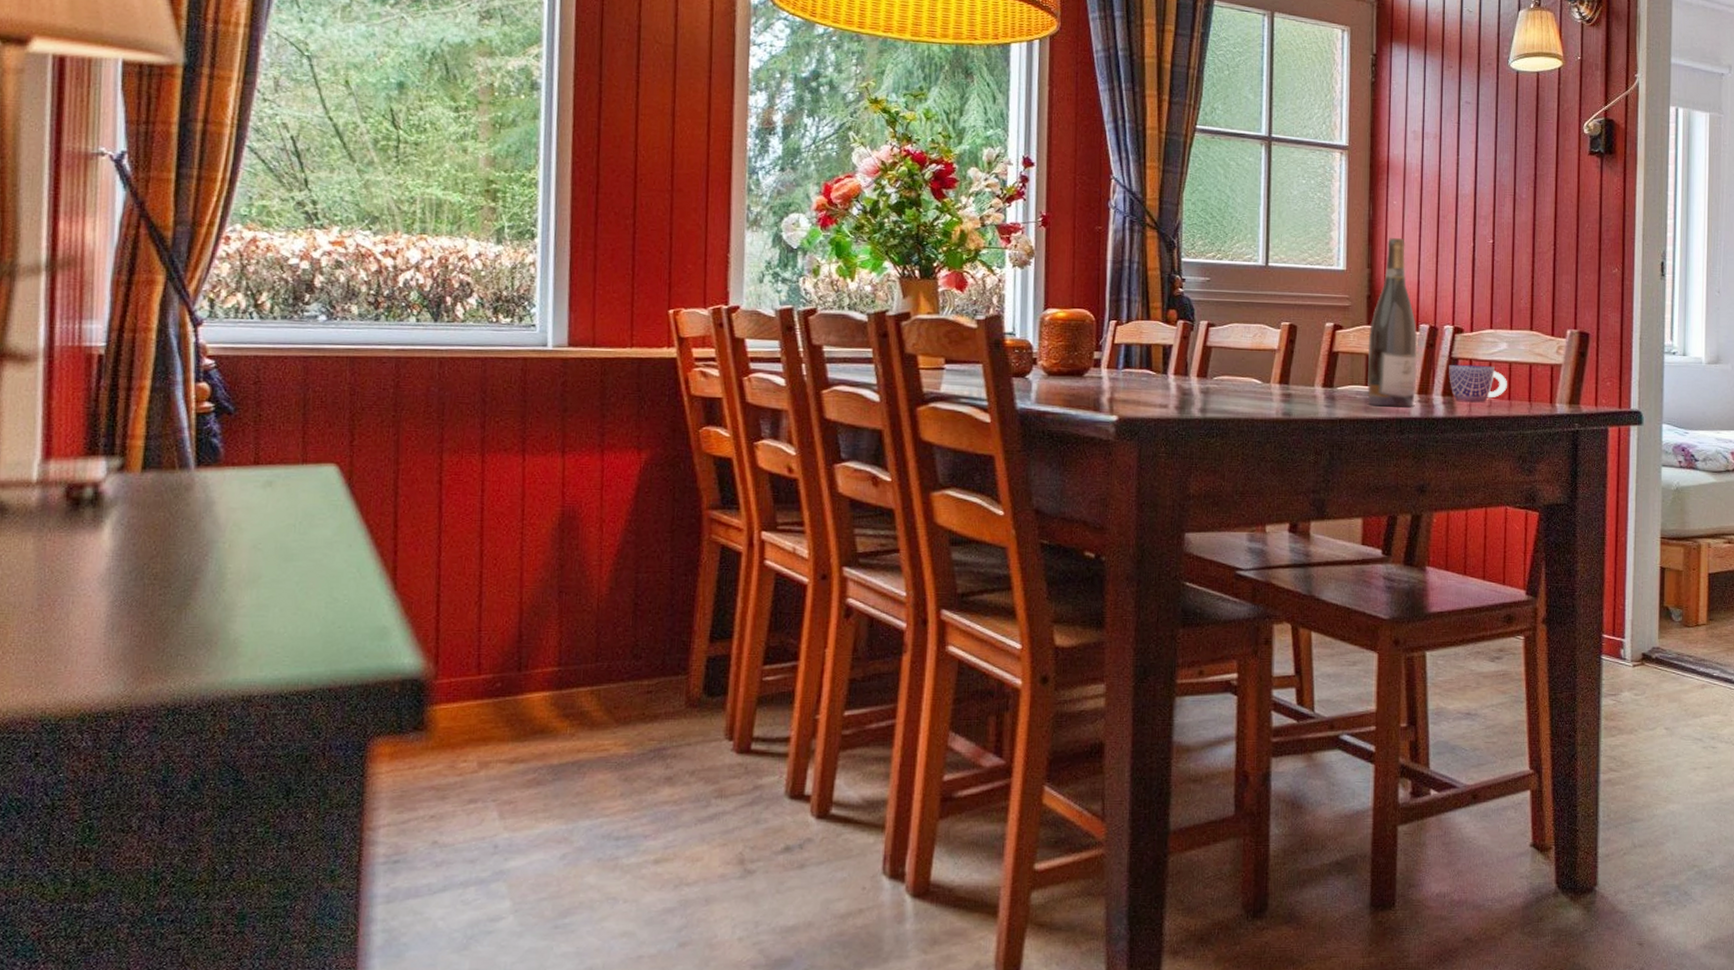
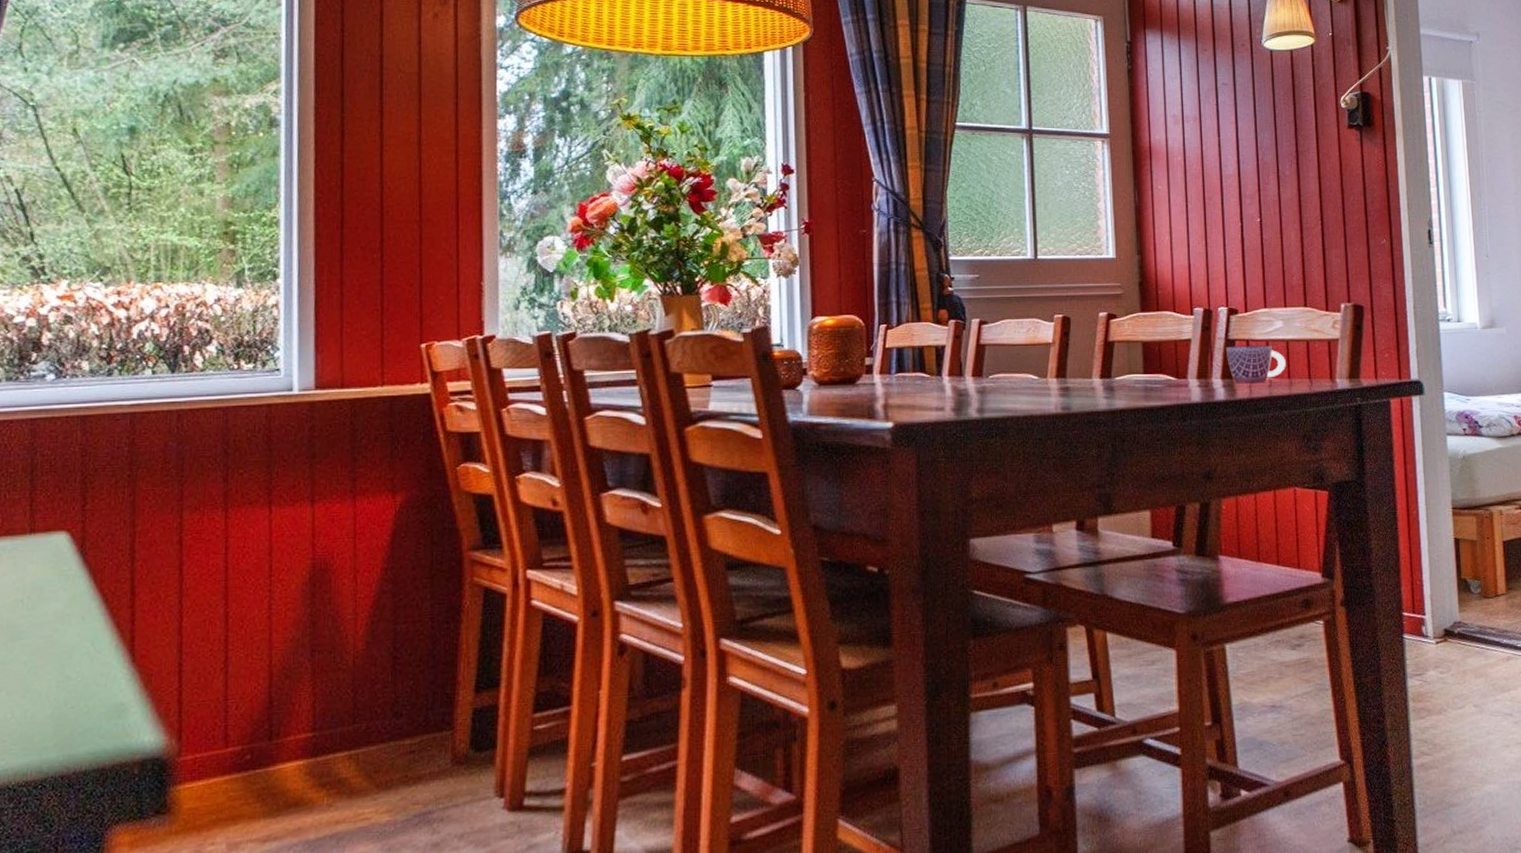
wine bottle: present [1367,238,1418,408] -> none [1143,223,1194,394]

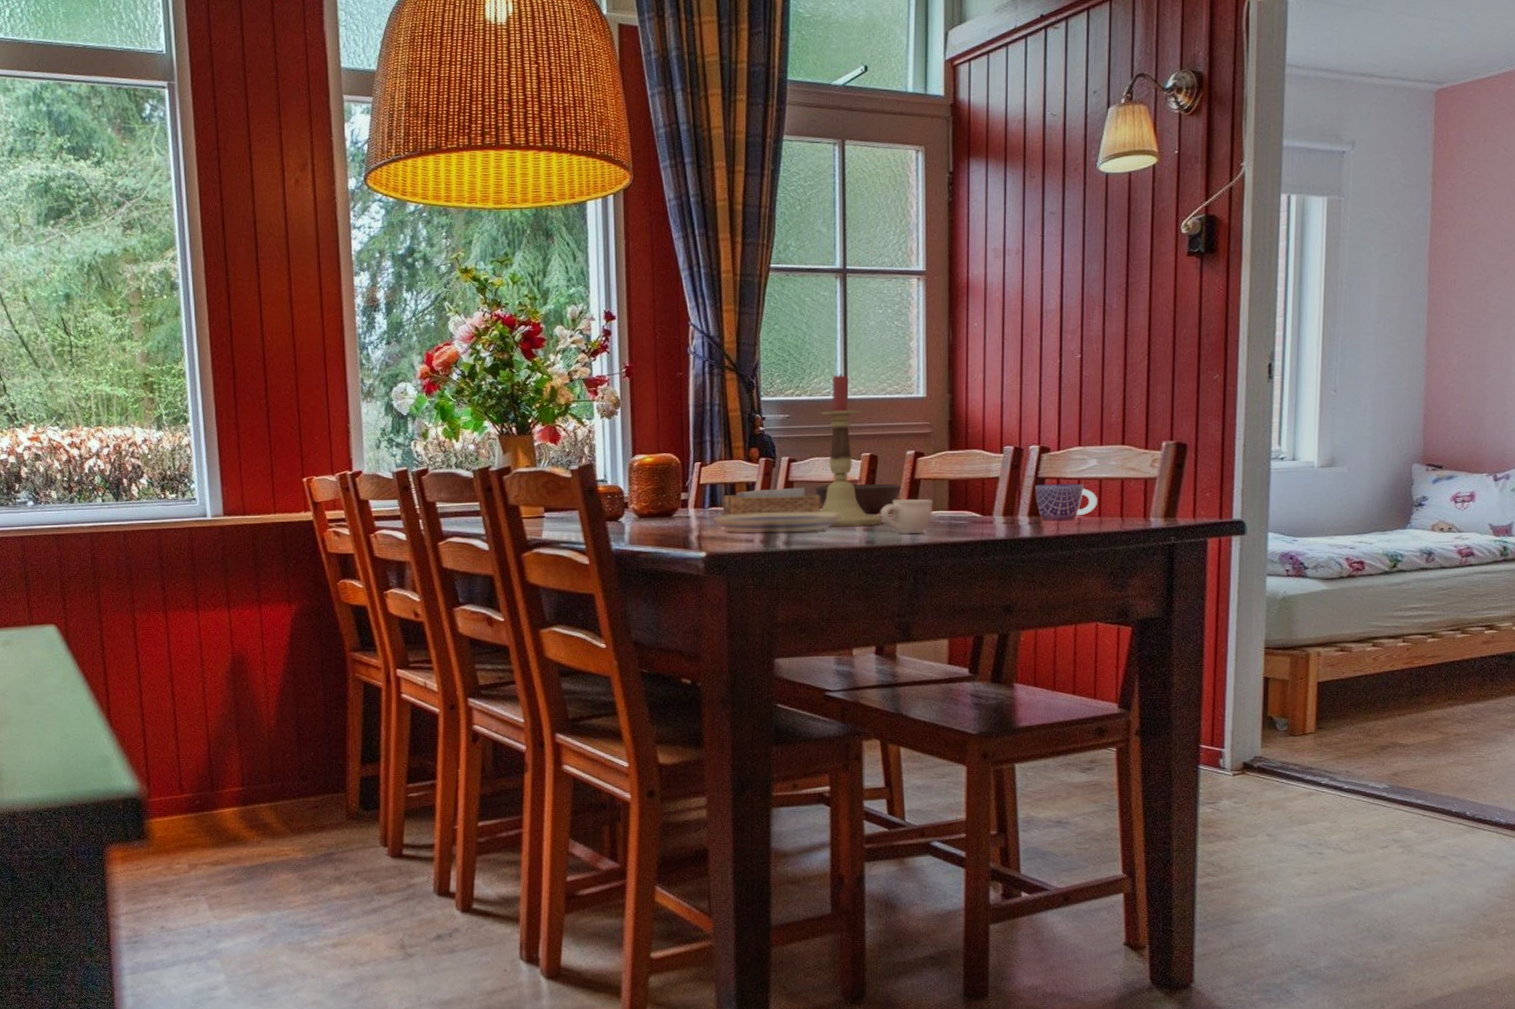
plate: none [900,377,1036,401] -> present [713,512,842,533]
napkin holder: none [910,350,1014,382] -> present [722,487,820,516]
bowl: none [1008,347,1095,380] -> present [815,484,901,516]
candlestick: none [1011,234,1078,393] -> present [818,374,882,527]
cup: none [1075,362,1129,399] -> present [880,499,934,534]

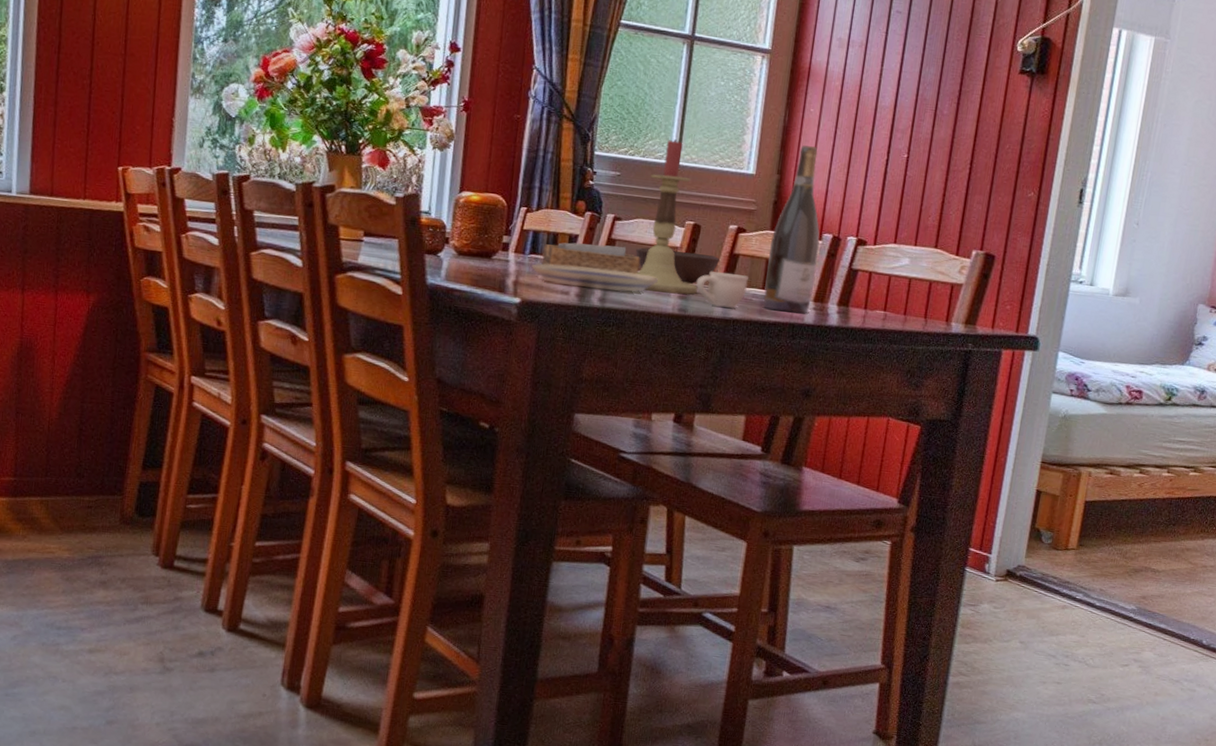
wine bottle: none [951,361,1002,530] -> present [763,145,820,314]
cup: present [1035,483,1097,522] -> none [846,275,905,316]

